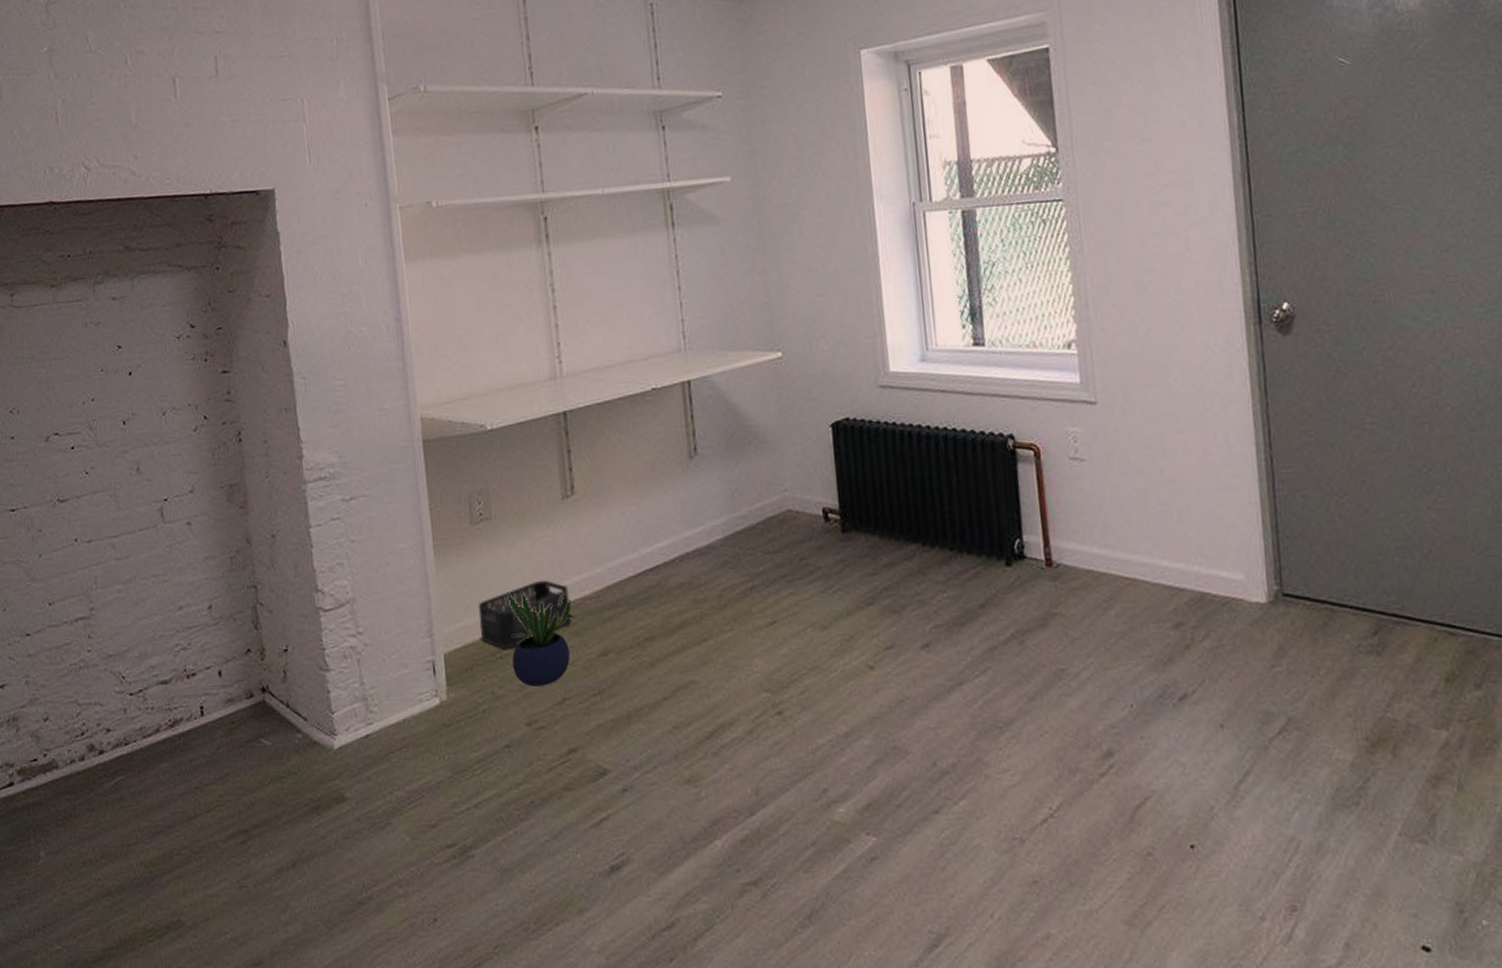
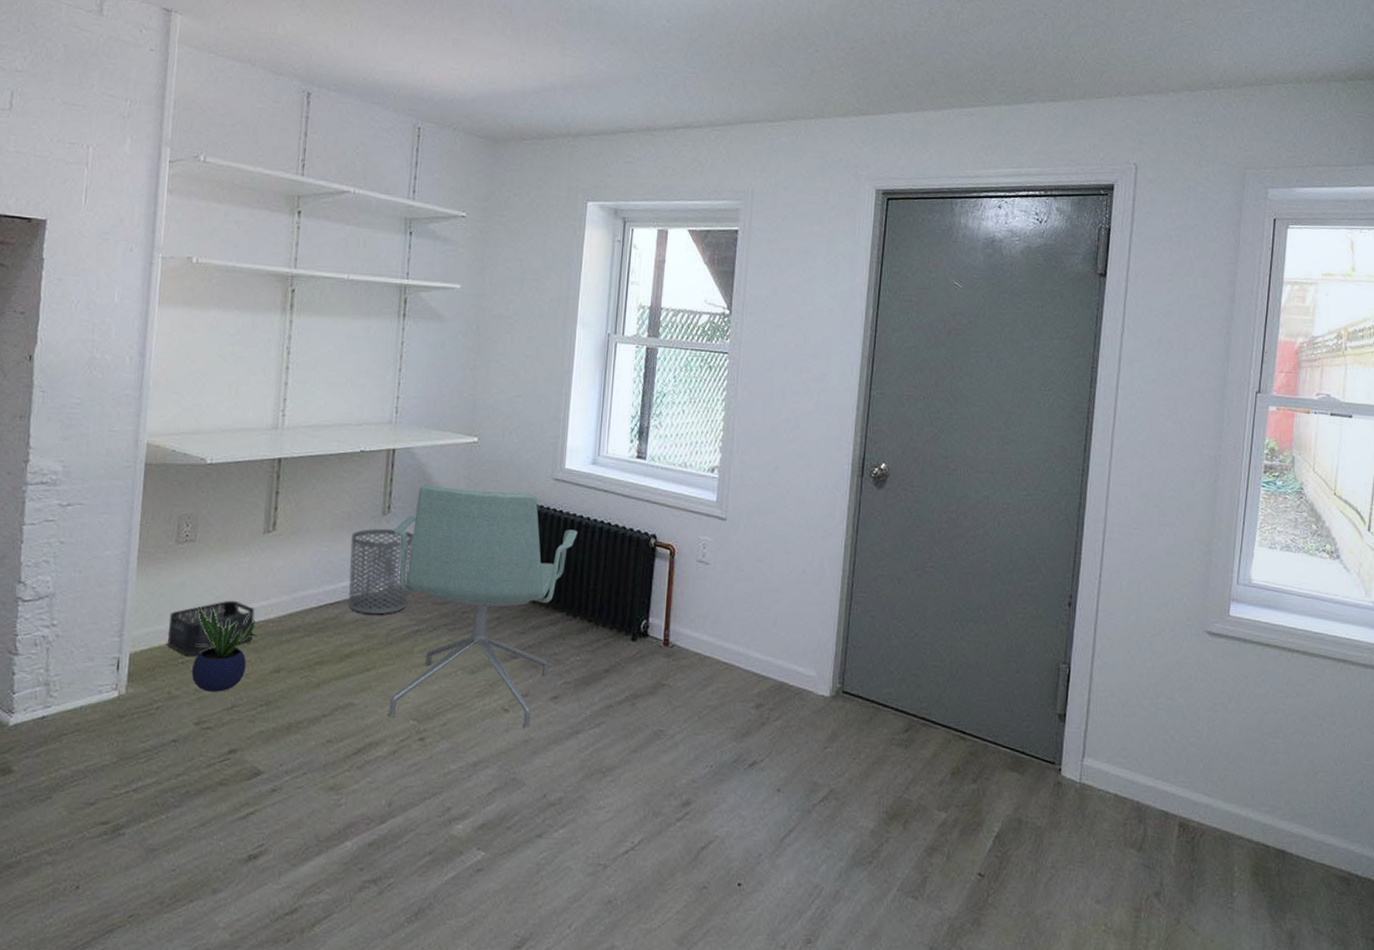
waste bin: none [659,473,736,576] -> present [348,528,414,615]
office chair: none [705,408,919,692] -> present [388,484,578,728]

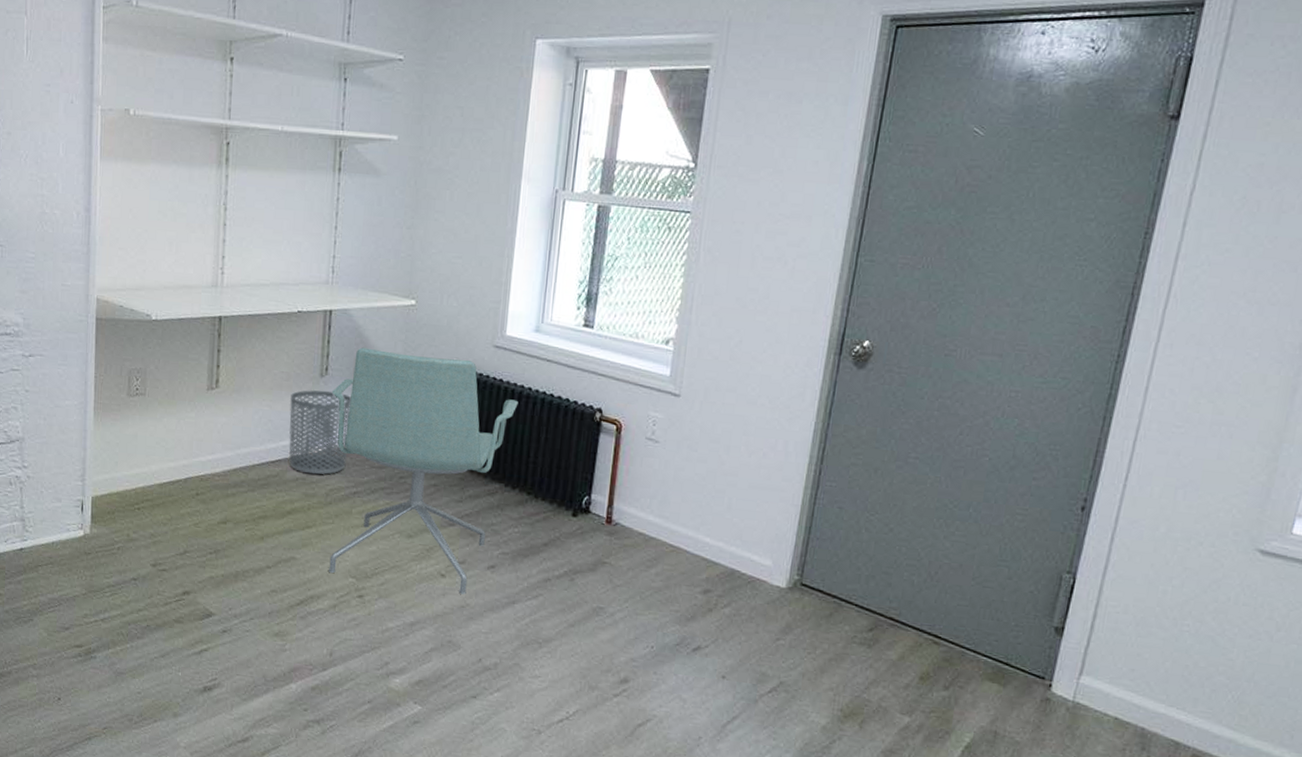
storage bin: present [168,600,255,656] -> none [124,452,202,503]
potted plant: present [192,607,258,692] -> none [147,458,205,538]

